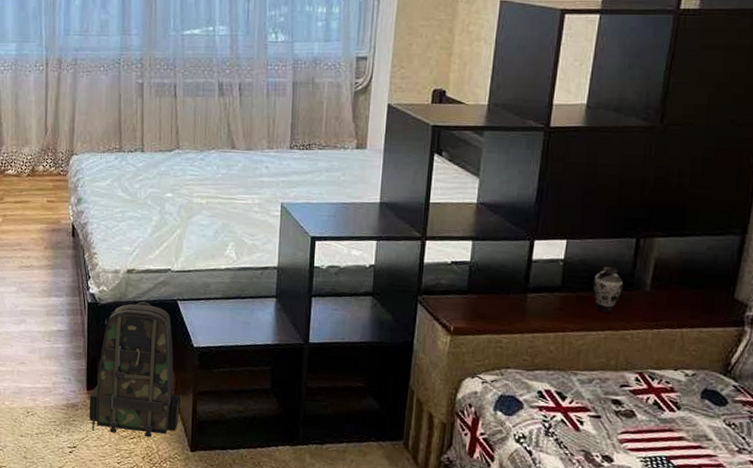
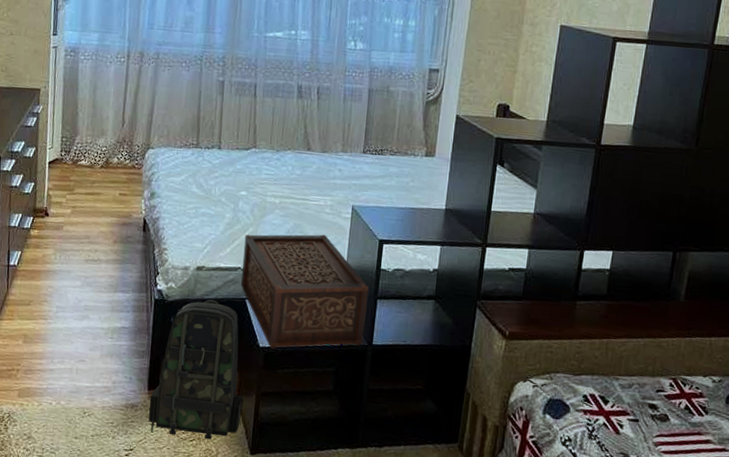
decorative box: none [171,233,303,349] -> present [240,234,370,349]
decorative vase: present [592,266,624,313] -> none [634,277,661,321]

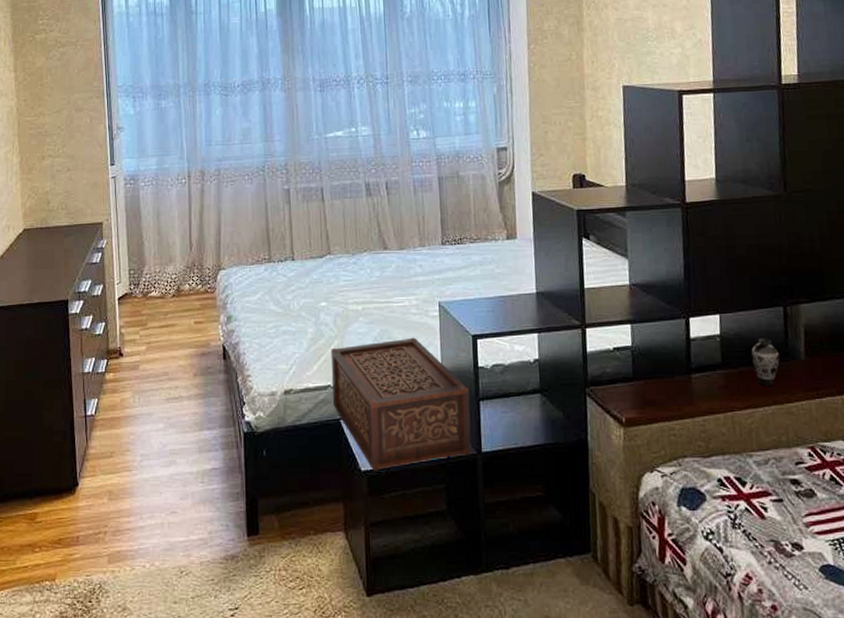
backpack: present [148,300,244,440] -> none [250,425,352,586]
decorative vase: none [634,277,661,321] -> present [750,338,780,386]

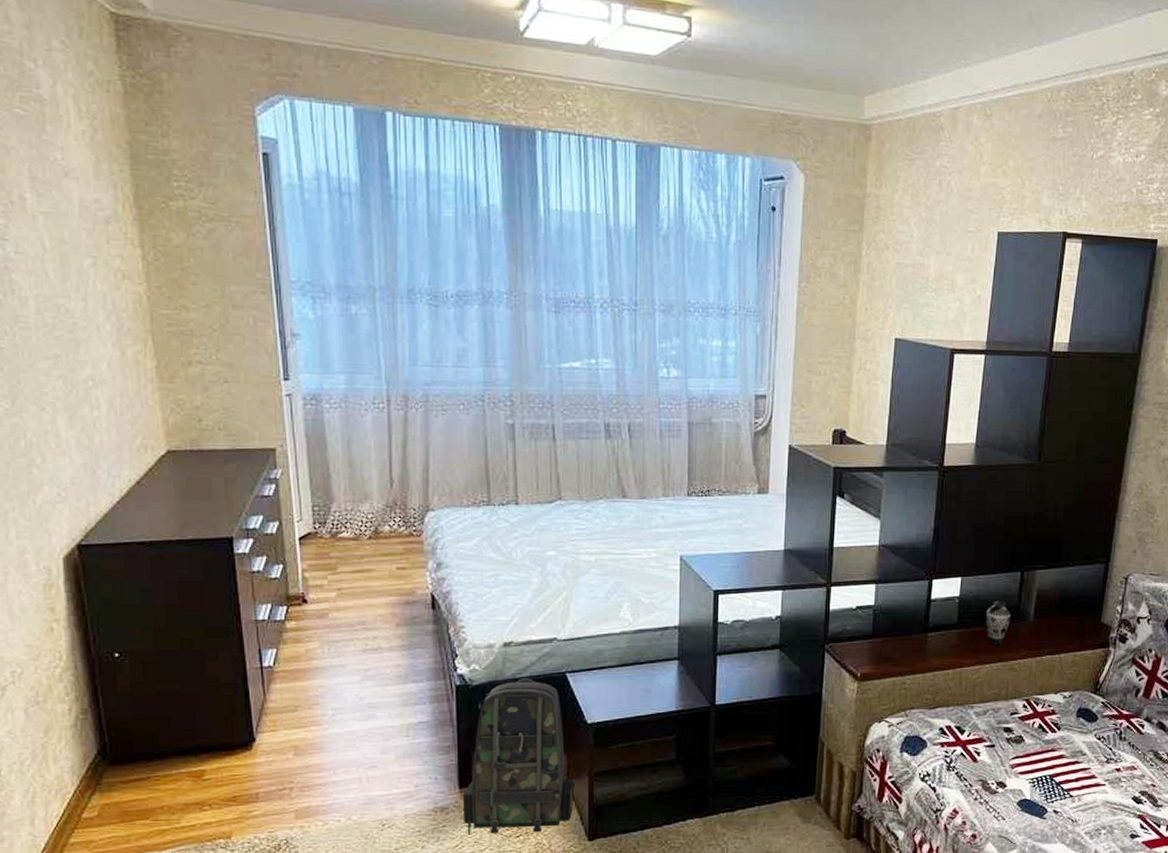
backpack: none [250,425,352,586] -> present [462,678,575,835]
decorative box: present [330,337,472,472] -> none [558,591,707,724]

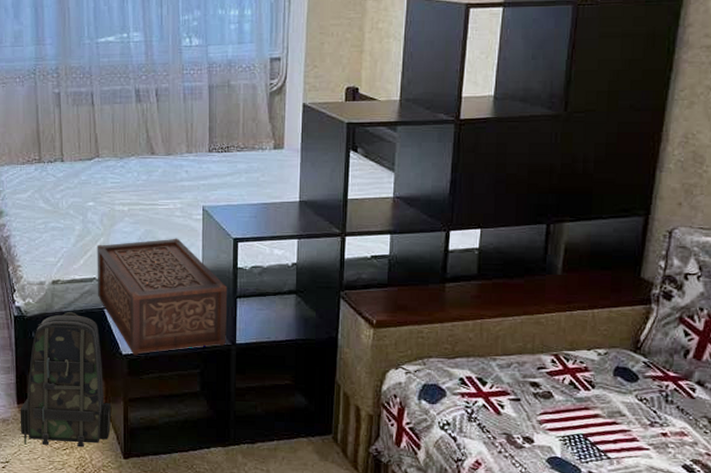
decorative box: none [558,591,707,724] -> present [97,238,228,356]
decorative vase: present [985,601,1011,645] -> none [507,253,537,298]

